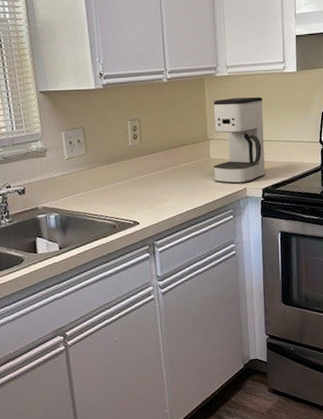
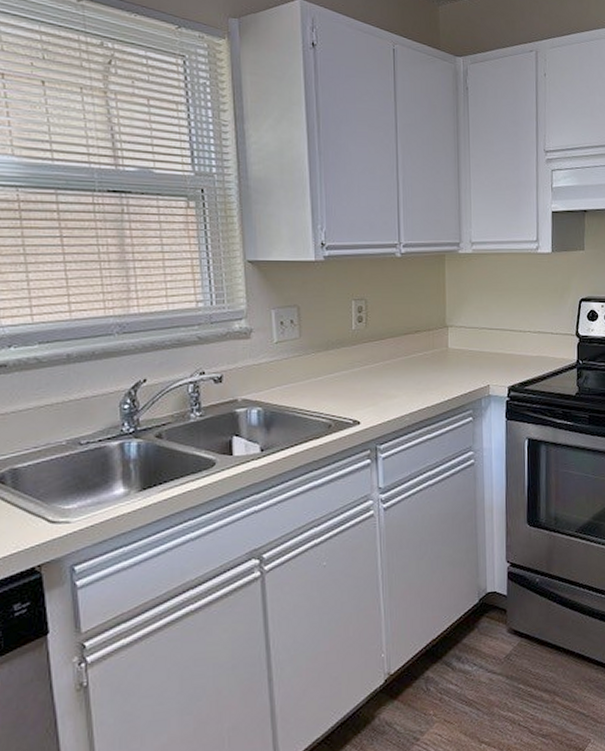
coffee maker: present [213,97,265,184] -> none [452,279,512,380]

